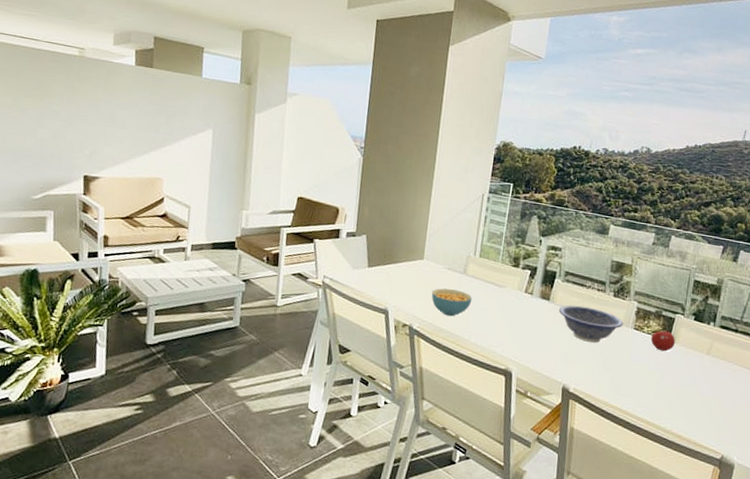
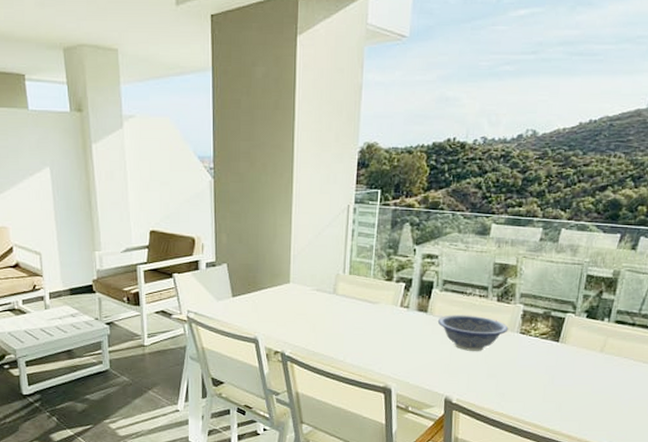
cereal bowl: present [431,288,472,317] -> none [301,311,345,339]
fruit: present [650,328,676,352] -> none [538,329,566,353]

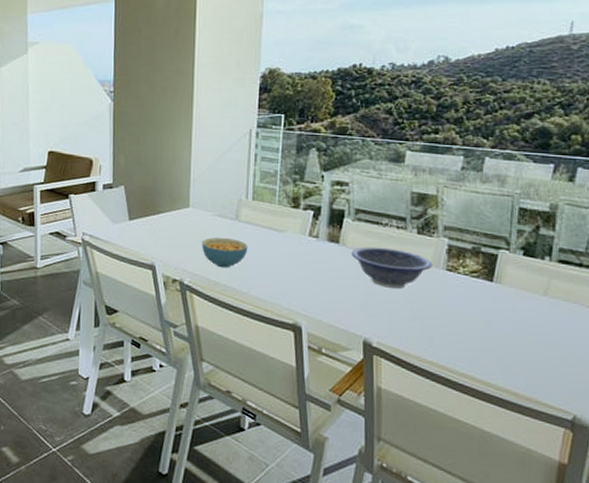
cereal bowl: none [301,311,345,339] -> present [201,238,248,268]

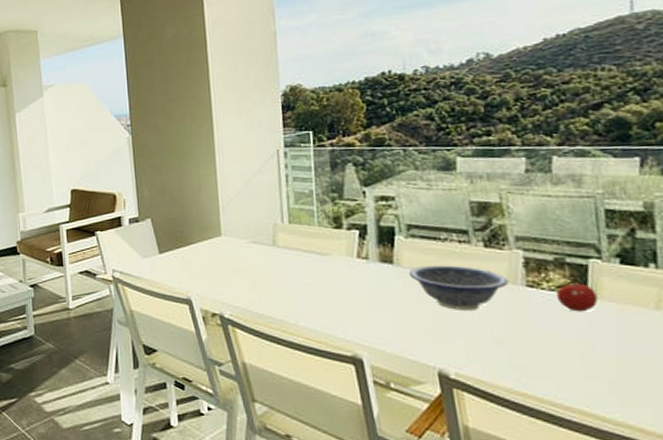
cereal bowl: present [201,238,248,268] -> none [238,266,291,298]
fruit: none [468,267,501,295] -> present [555,280,598,312]

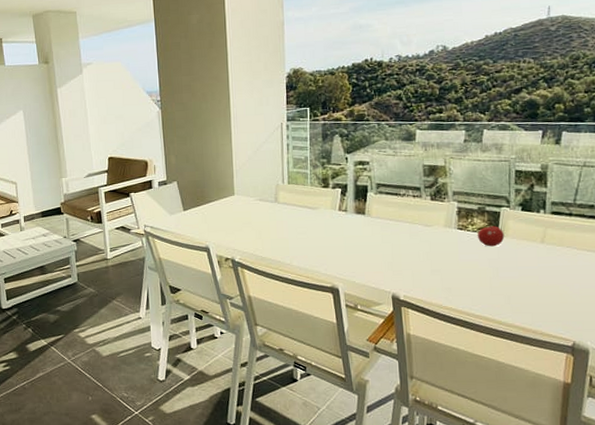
decorative bowl: present [408,265,509,310] -> none [375,214,446,249]

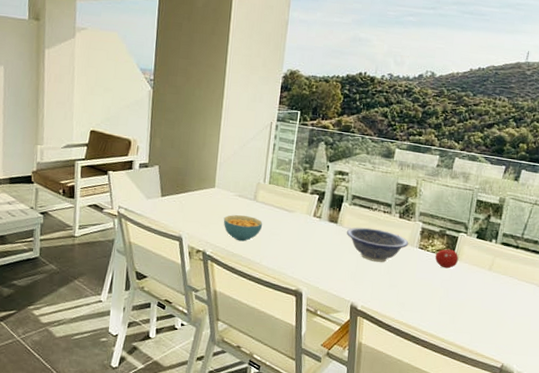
cereal bowl: none [247,219,288,245] -> present [223,215,263,242]
decorative bowl: none [375,214,446,249] -> present [346,227,409,262]

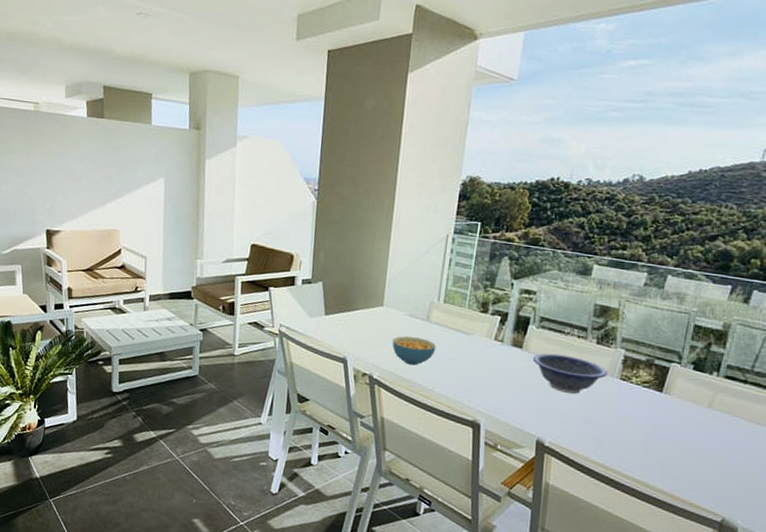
fruit: present [435,247,459,269] -> none [639,378,670,404]

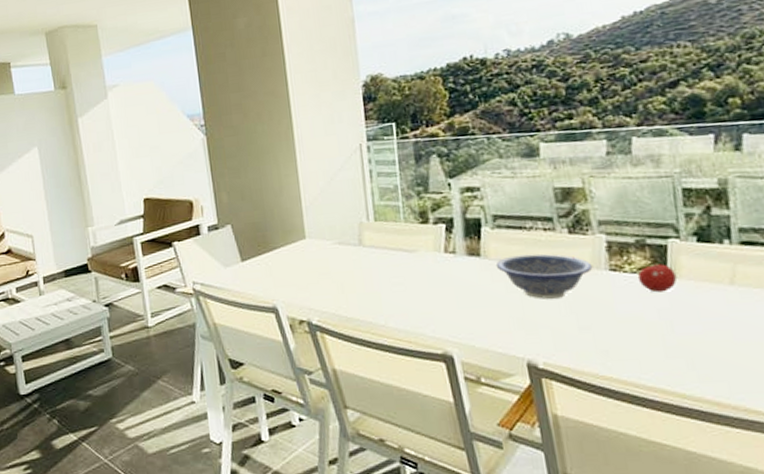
cereal bowl: present [392,336,436,366] -> none [324,267,379,301]
fruit: none [639,378,670,404] -> present [637,261,677,293]

